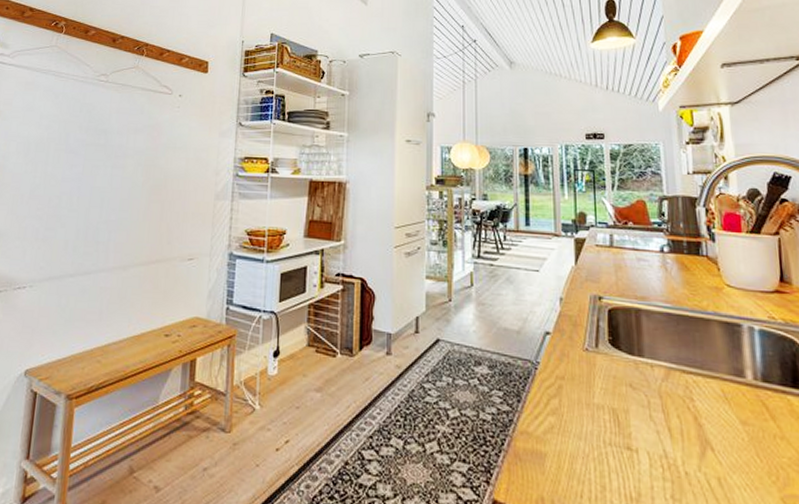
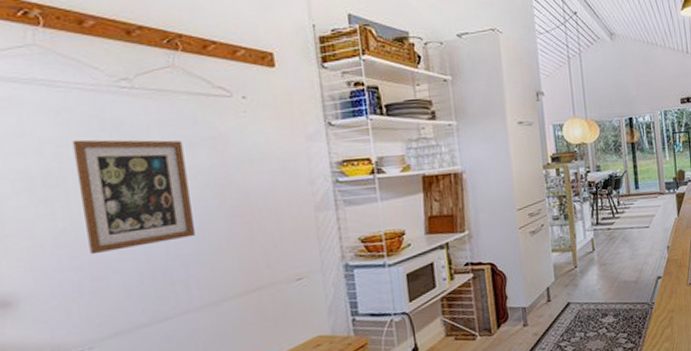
picture frame: none [50,117,130,209] -> present [72,139,195,255]

